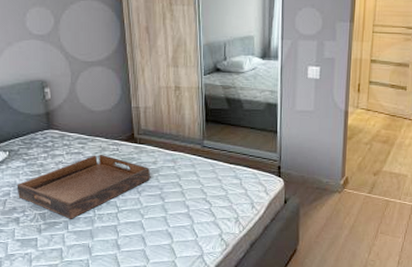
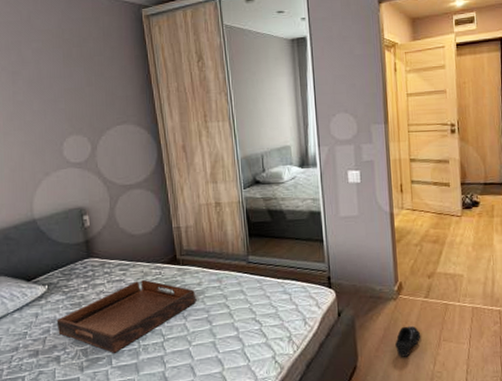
shoe: none [335,217,360,245] -> present [395,325,421,357]

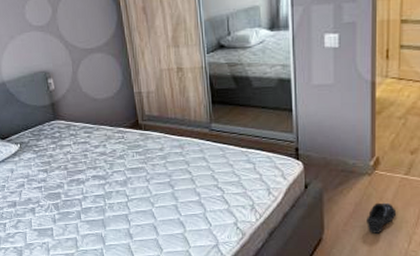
serving tray: present [56,279,195,353] -> none [30,142,158,209]

